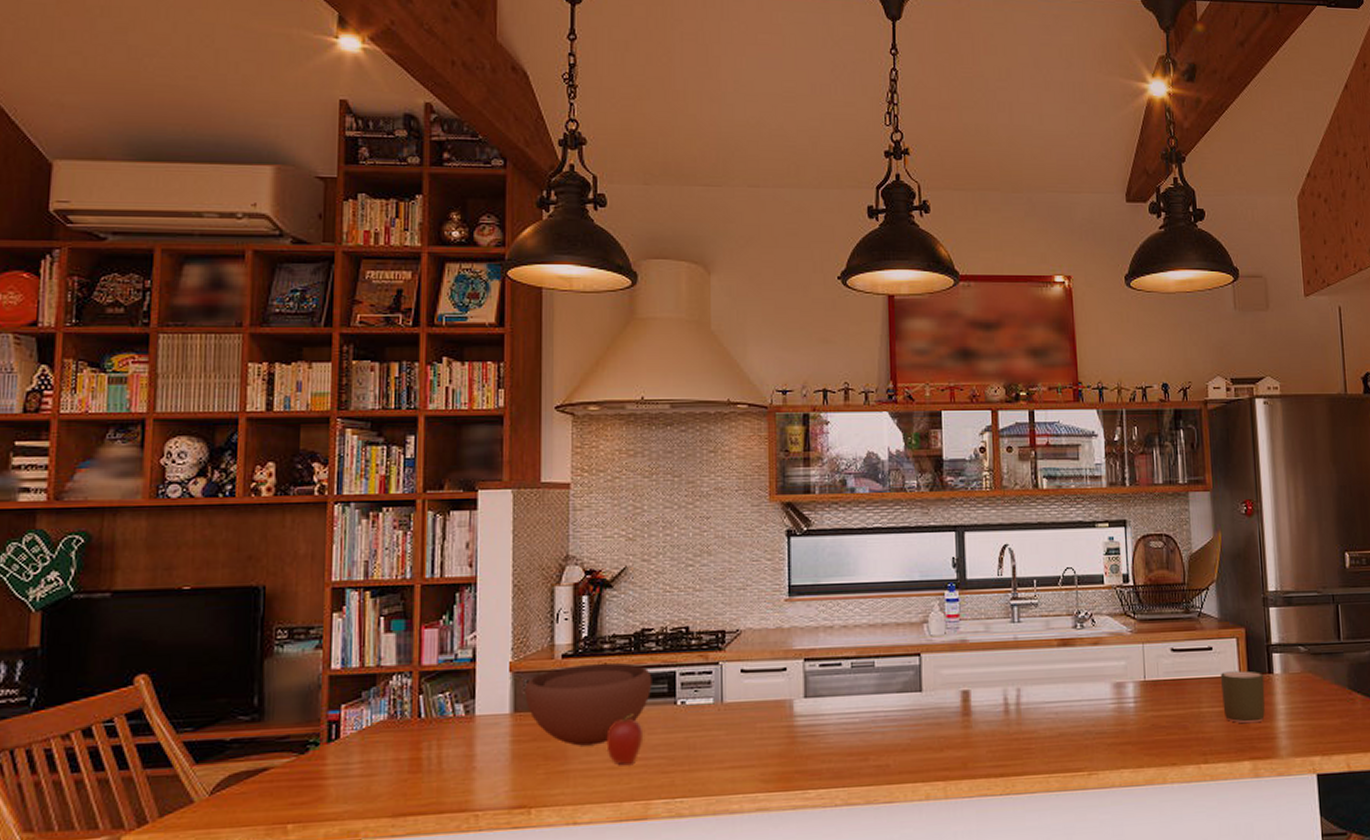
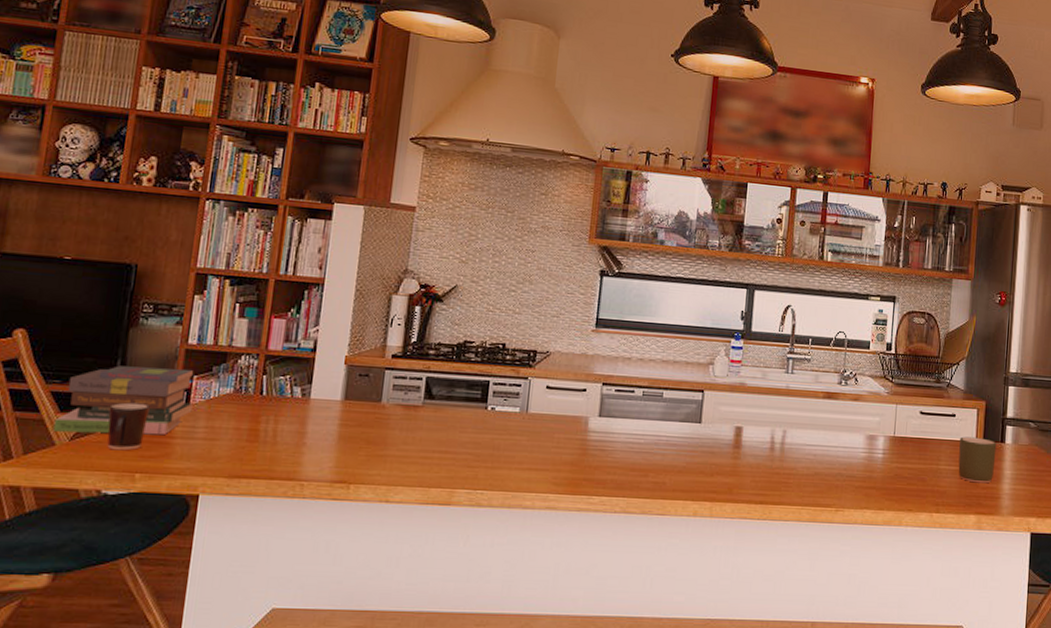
books: none [189,698,344,788] -> present [53,365,193,436]
mug: none [250,743,296,801] -> present [107,402,150,451]
bowl: present [525,662,652,746] -> none [355,365,469,436]
fruit: present [606,714,644,764] -> none [422,413,456,456]

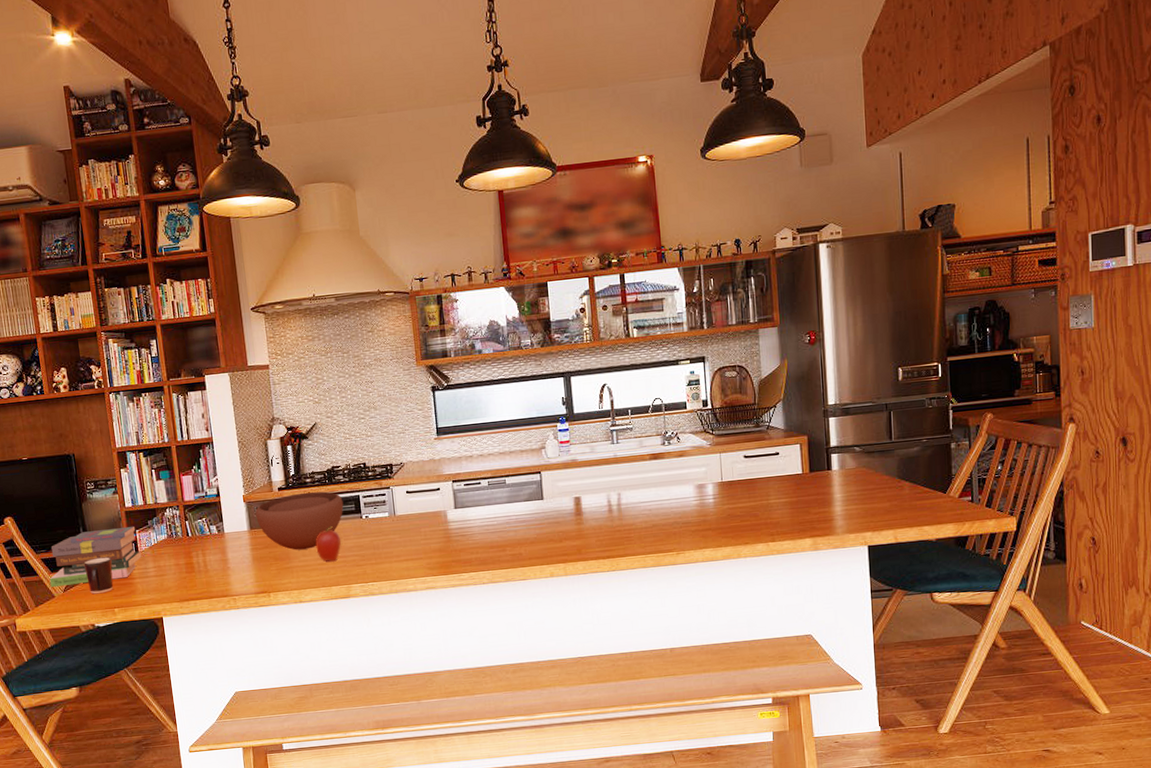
bowl: none [355,365,469,436] -> present [255,491,344,550]
fruit: none [422,413,456,456] -> present [315,526,342,561]
mug: present [958,436,997,484] -> none [785,469,825,510]

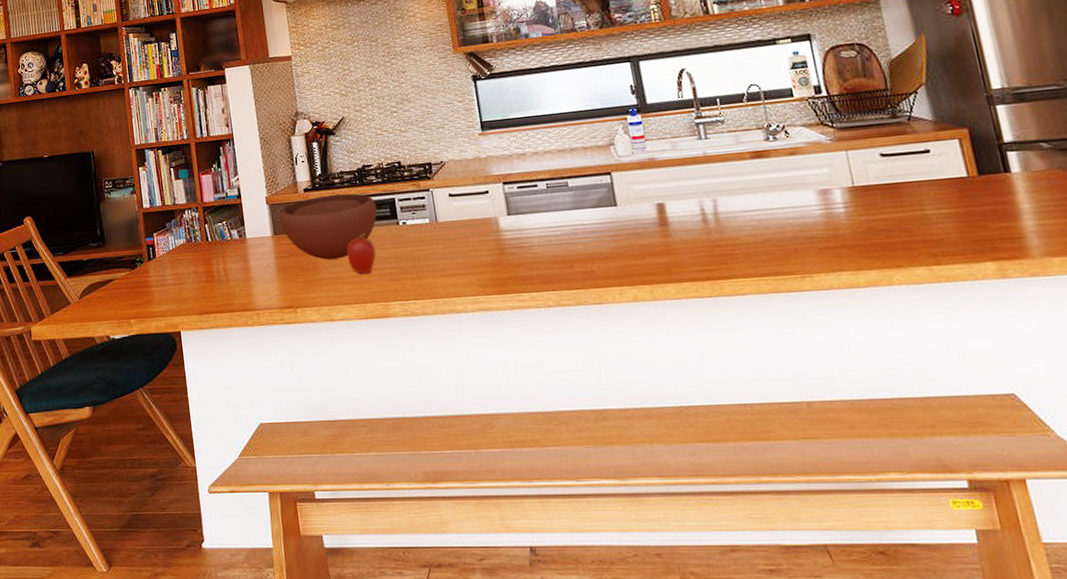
books: present [49,526,142,588] -> none [65,228,159,294]
mug: present [83,557,114,595] -> none [100,261,130,303]

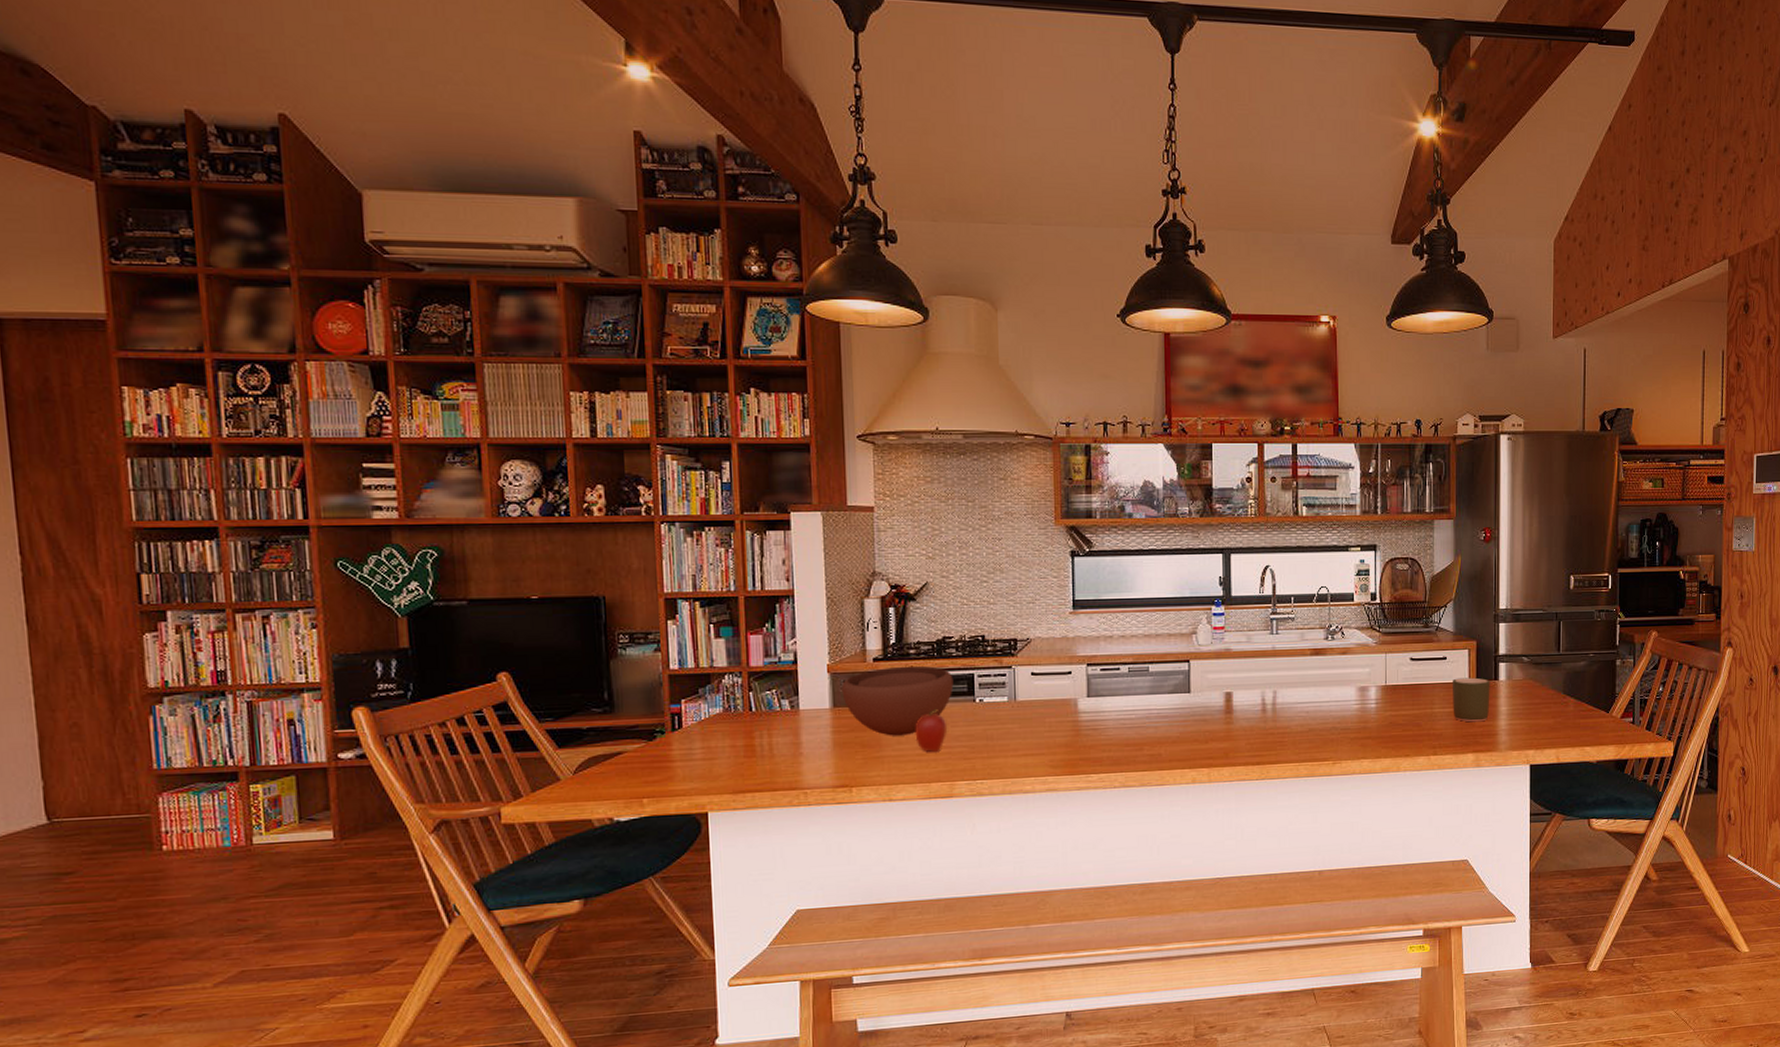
mug: none [943,171,1006,225] -> present [1452,677,1490,722]

